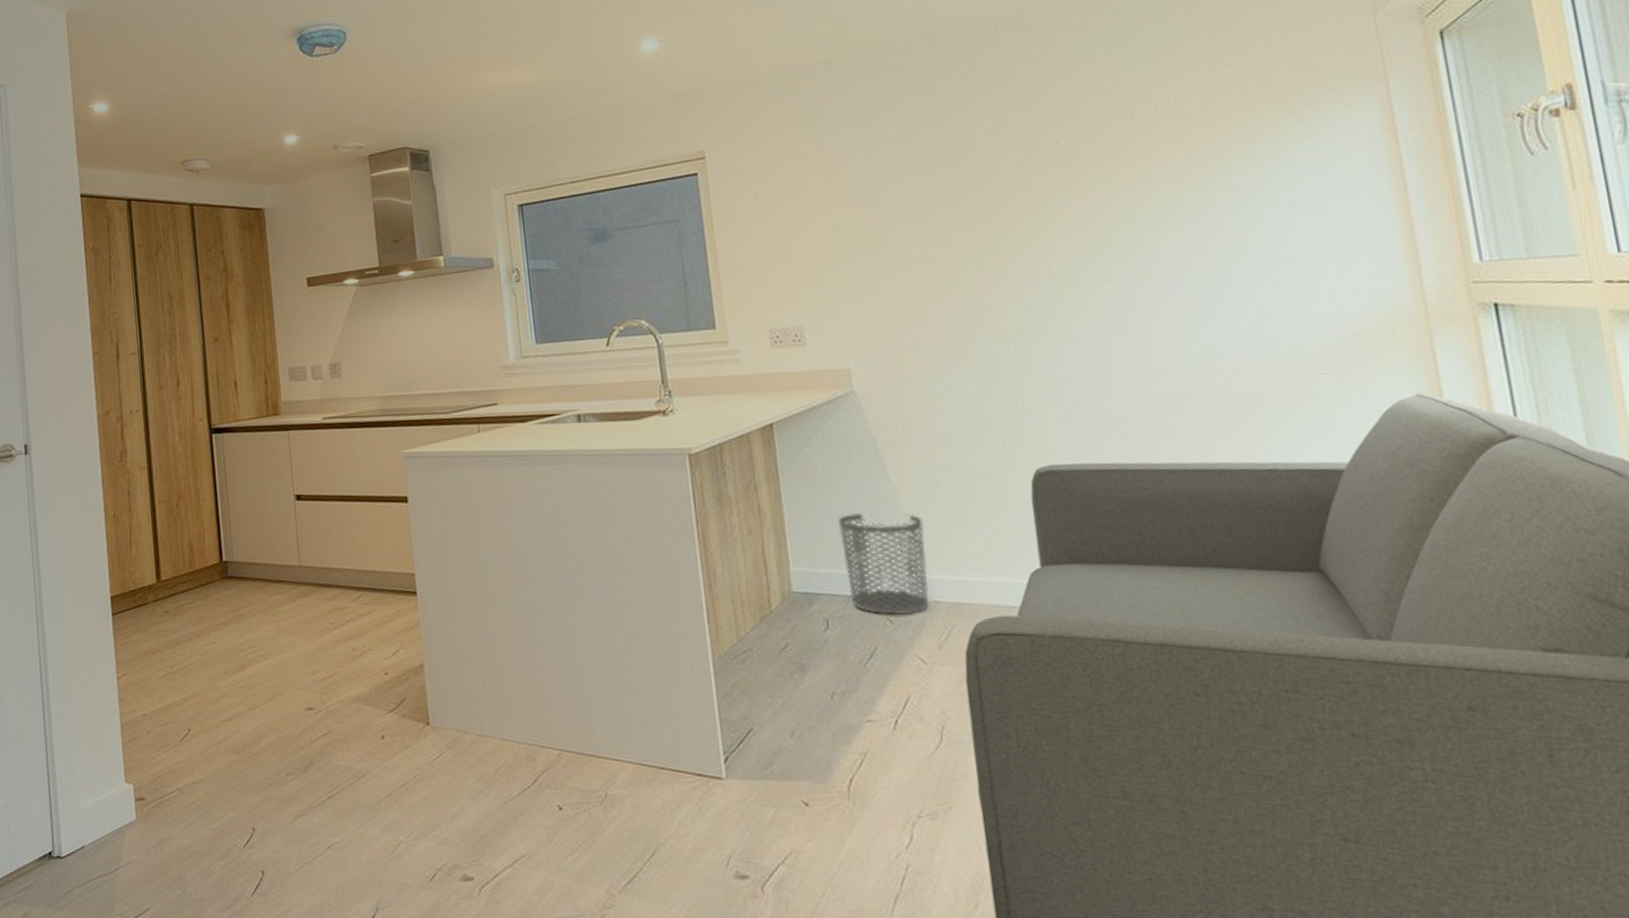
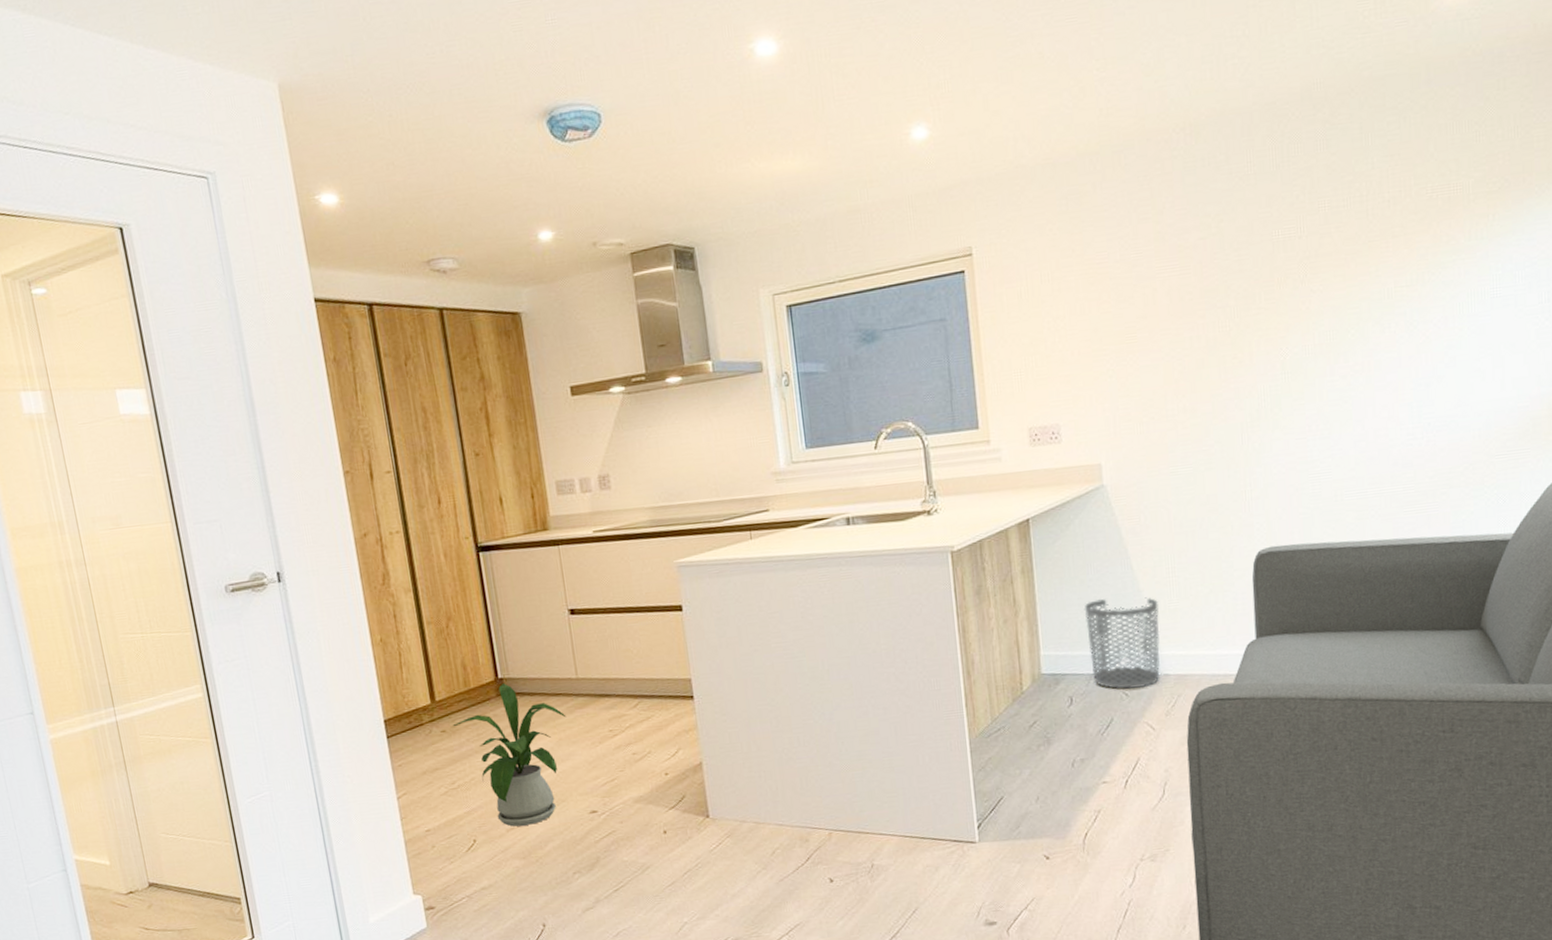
house plant: none [176,567,288,718] -> present [452,683,567,827]

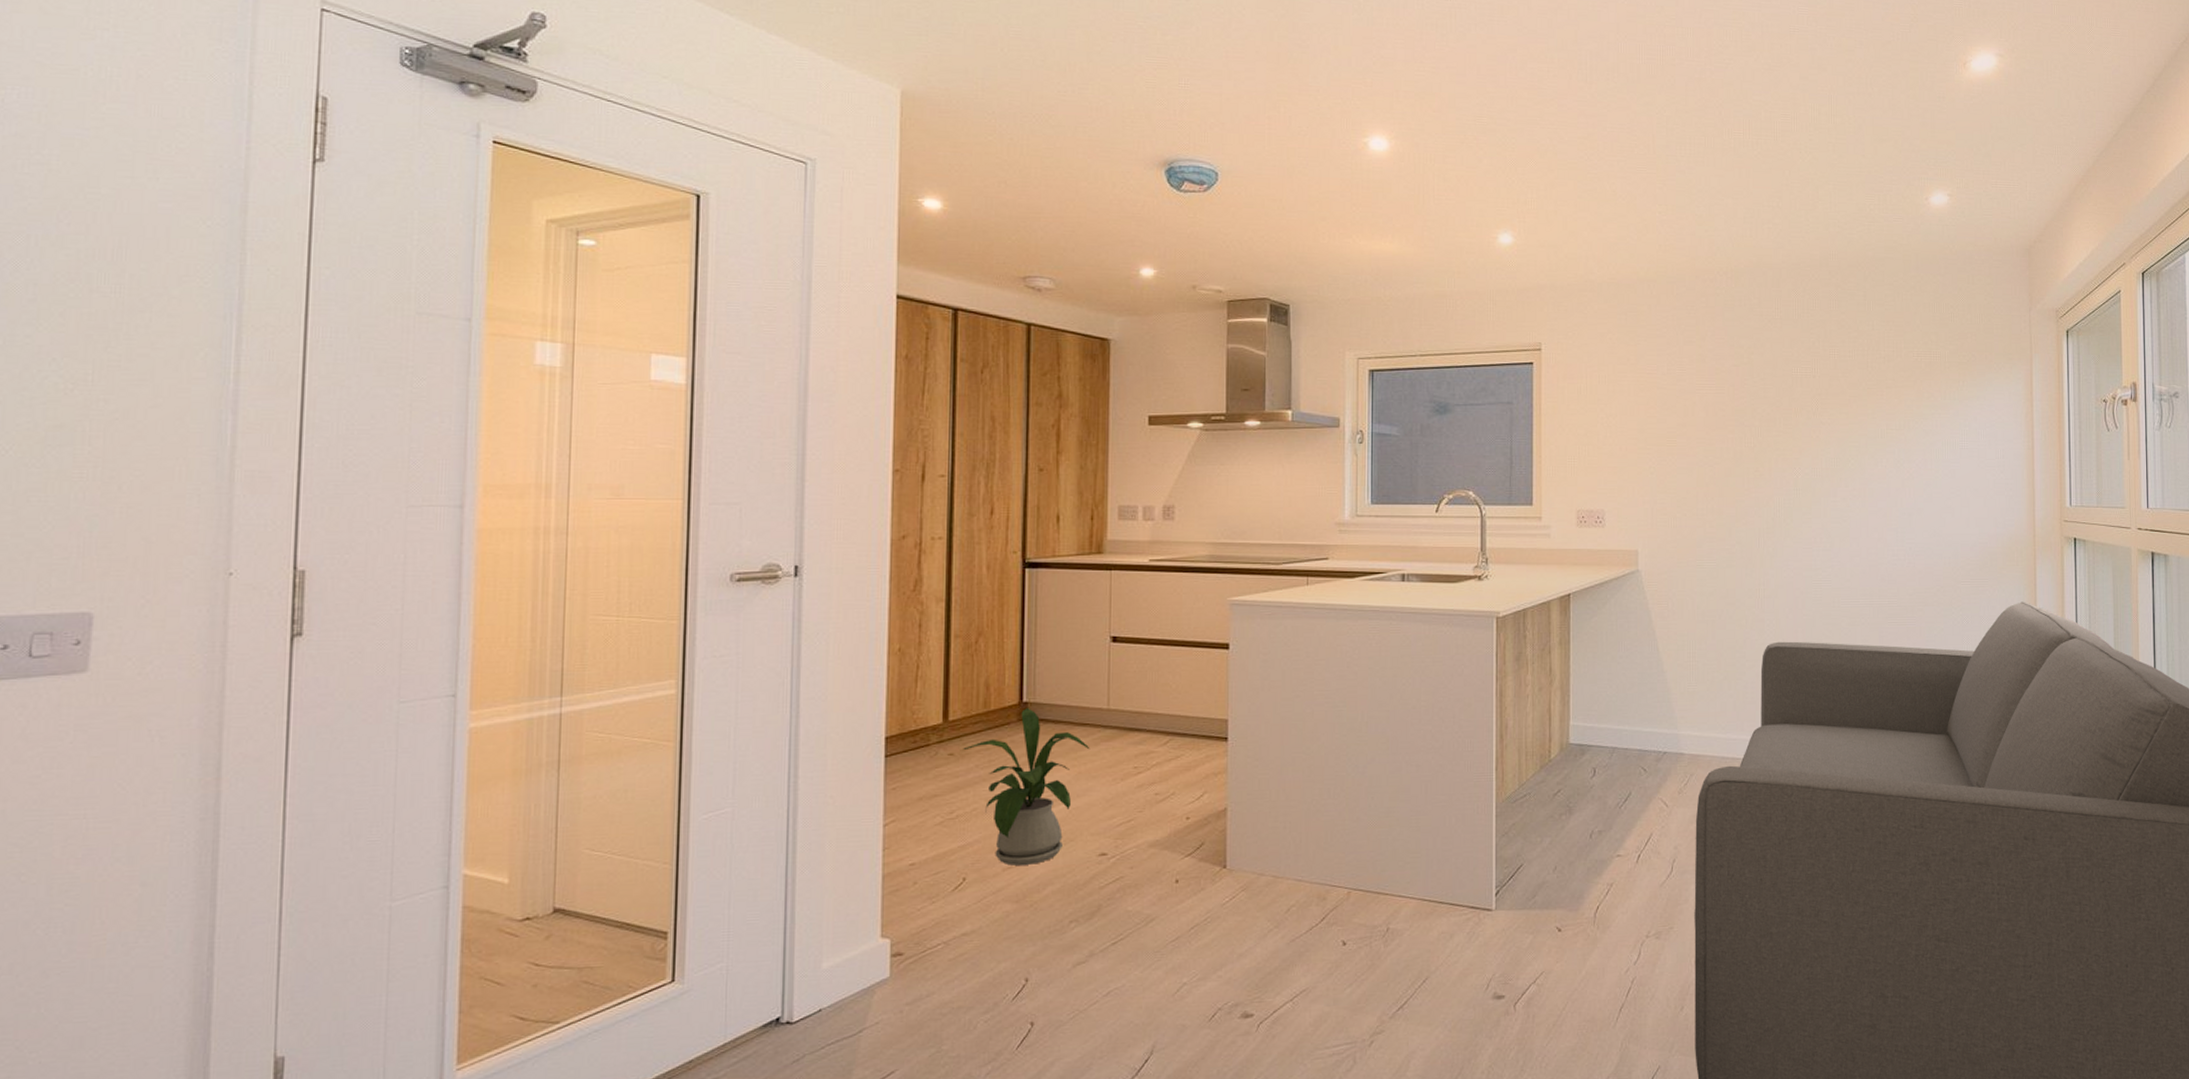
waste bin: present [1084,597,1160,690] -> none [1612,675,1679,766]

